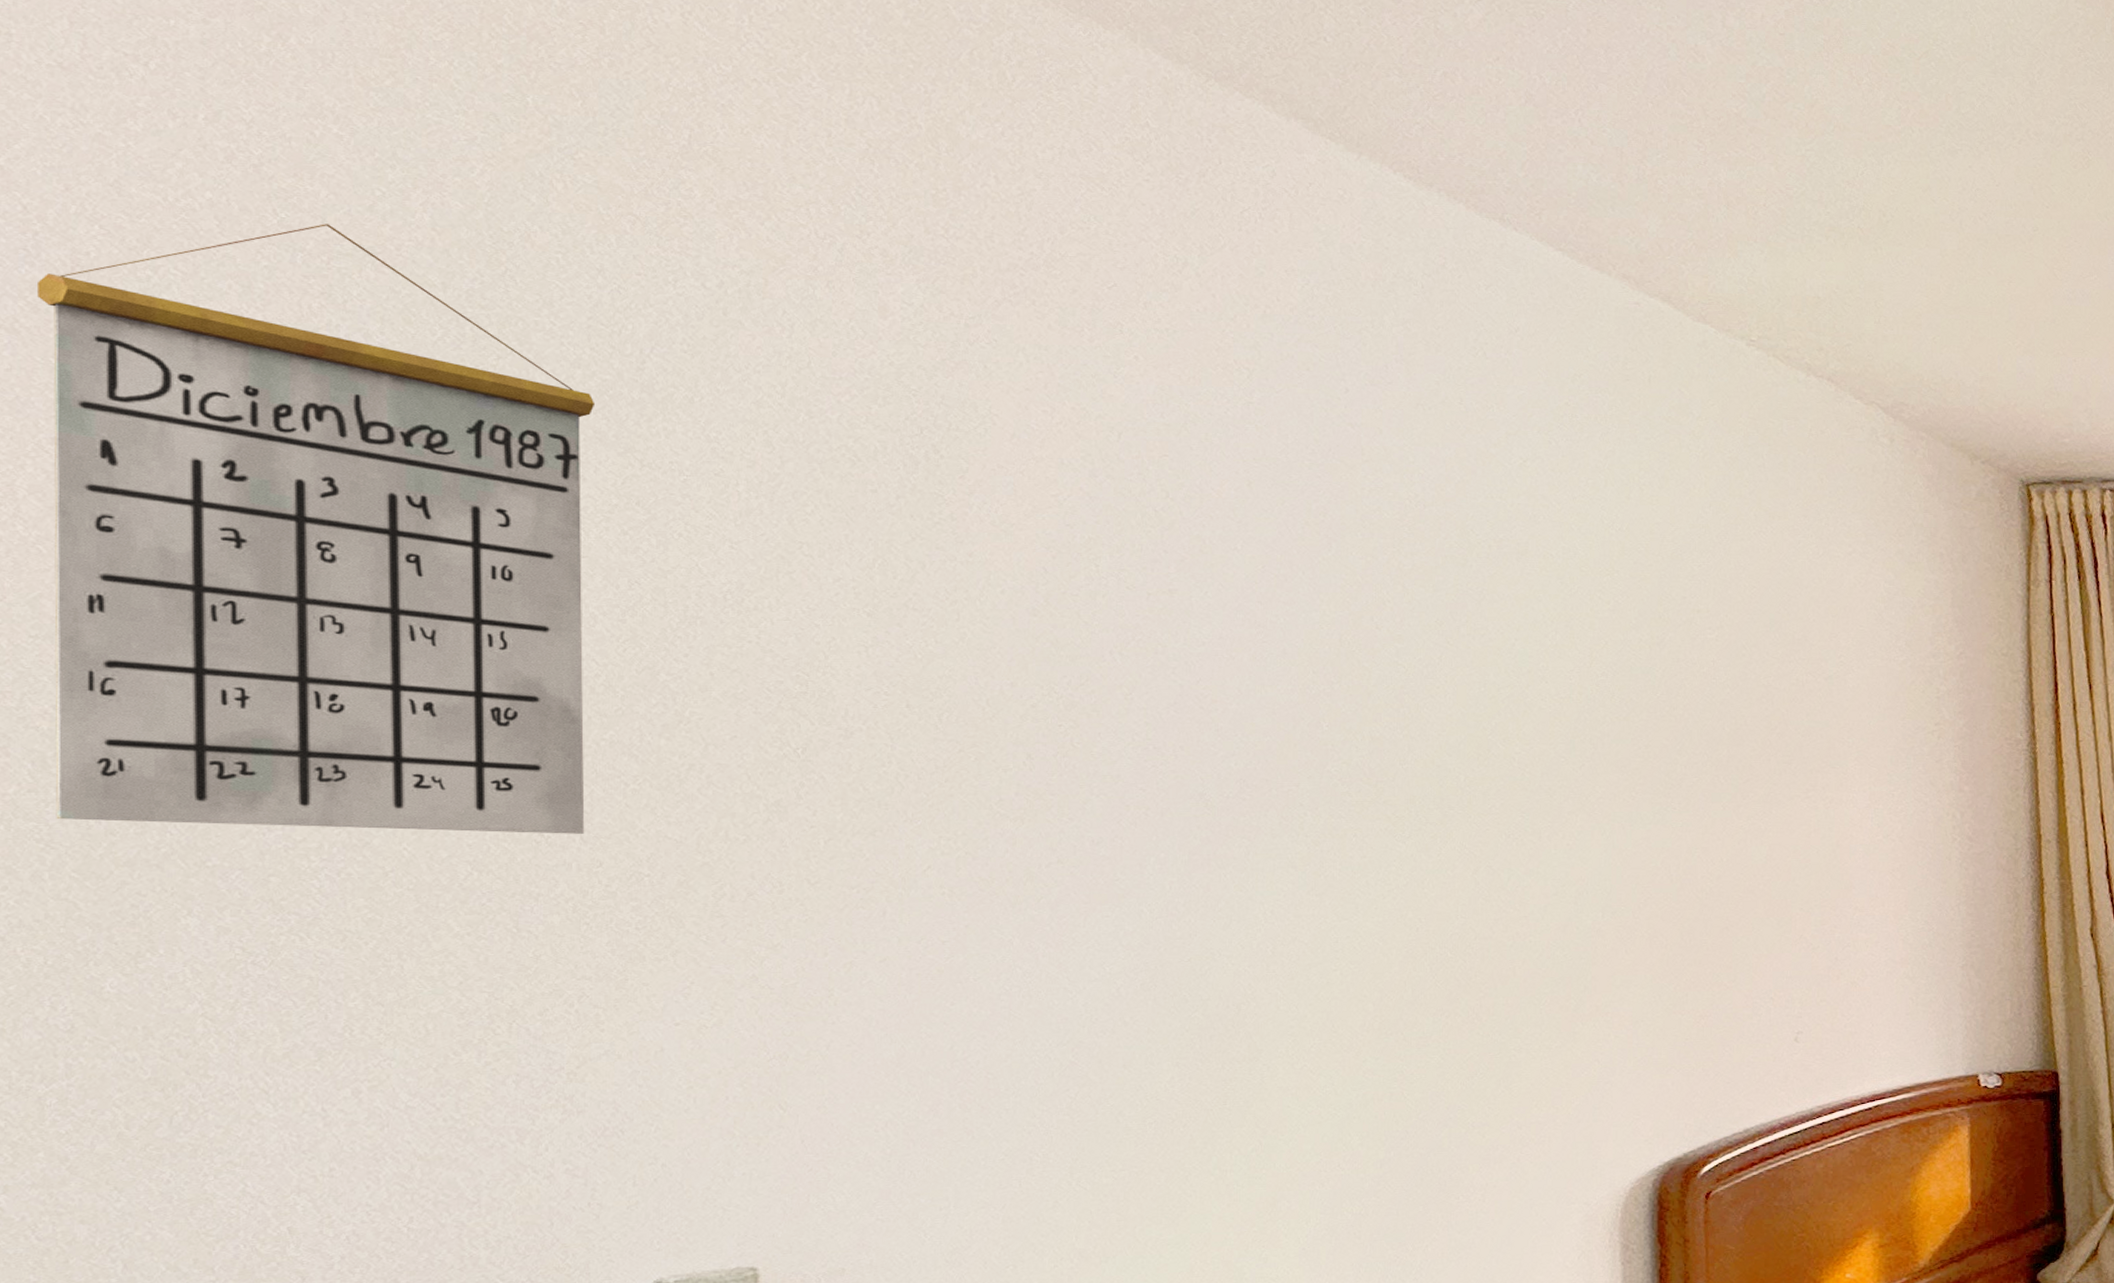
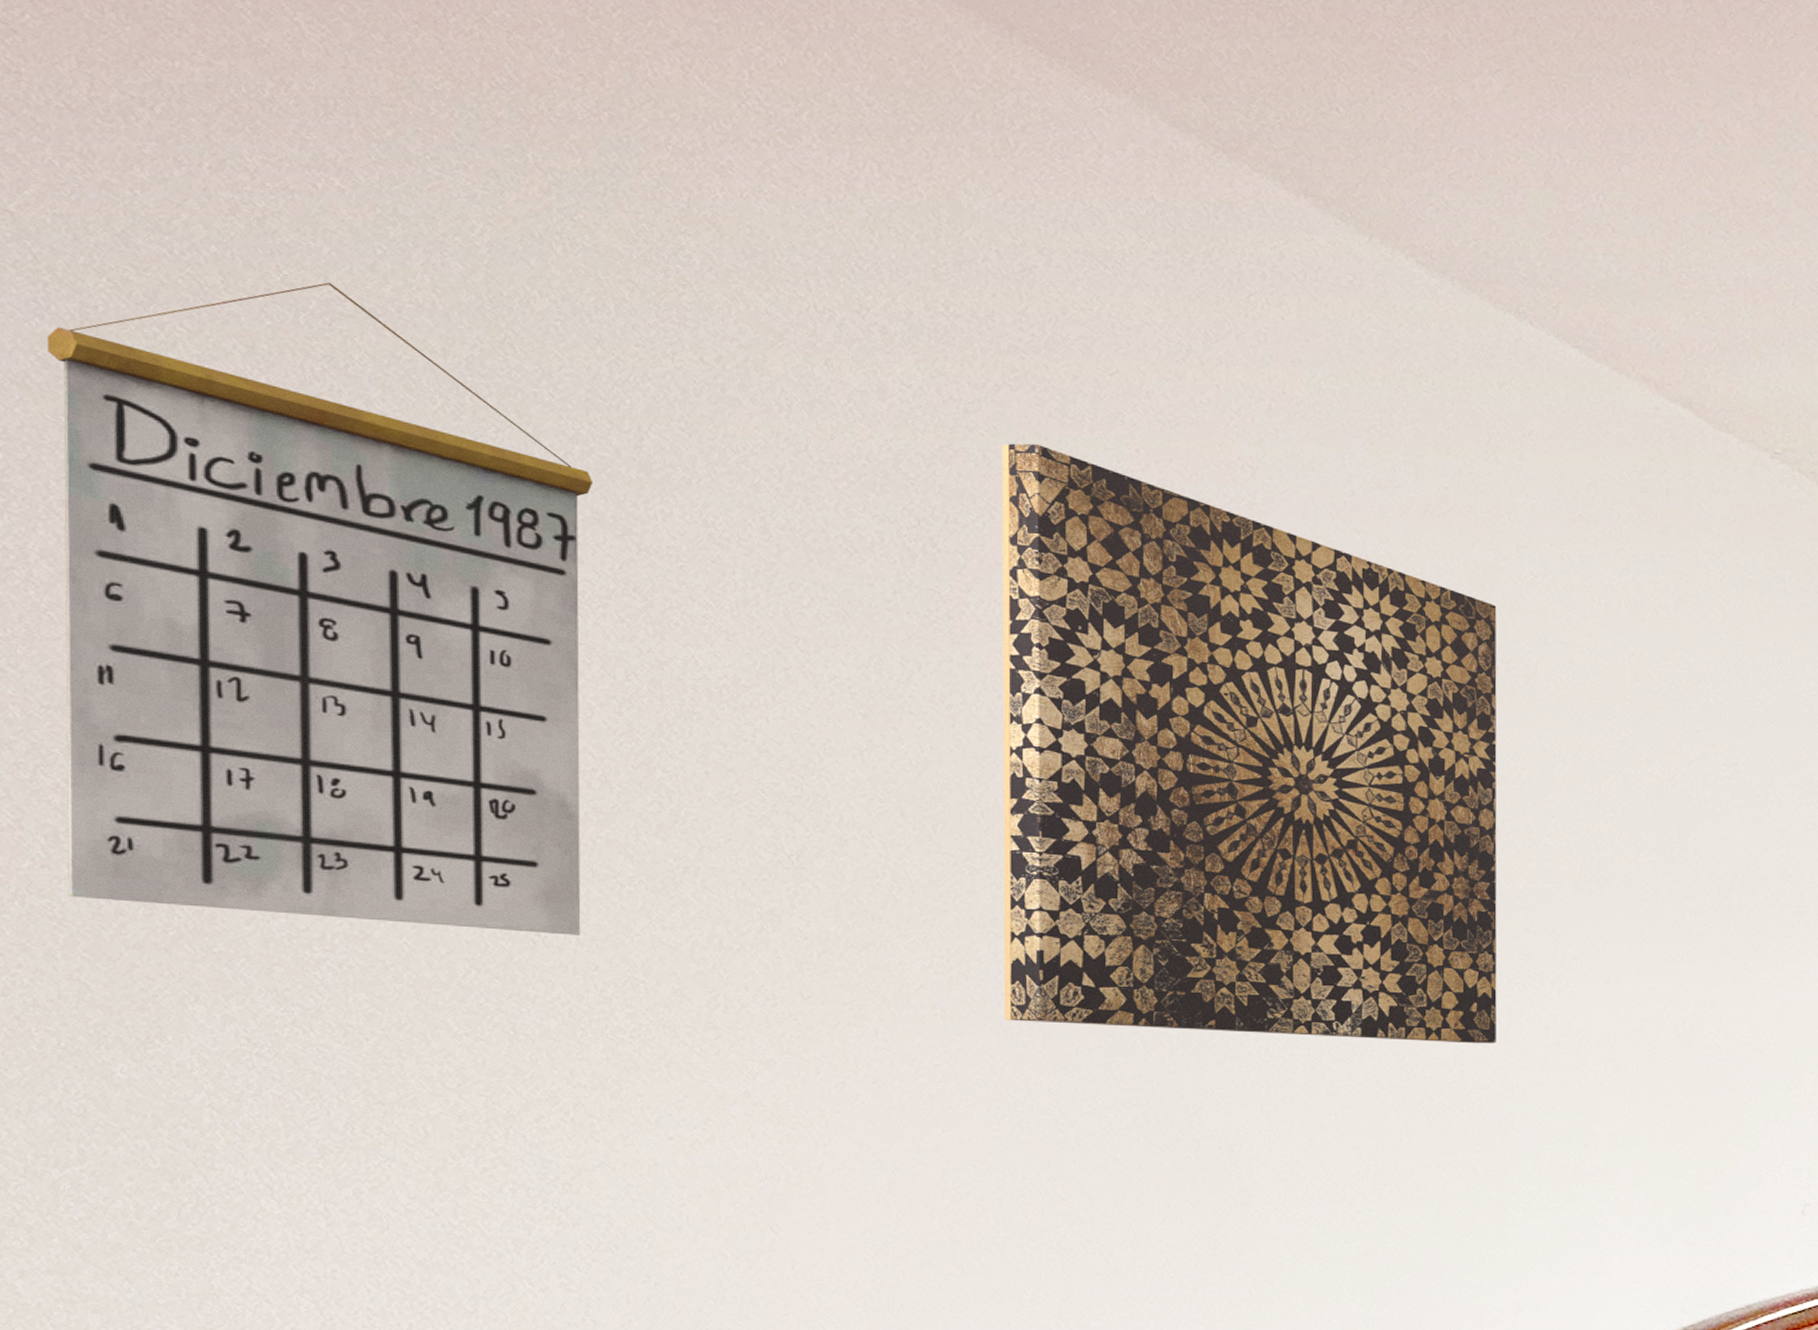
wall art: none [1002,354,1497,898] -> present [1001,443,1497,1044]

